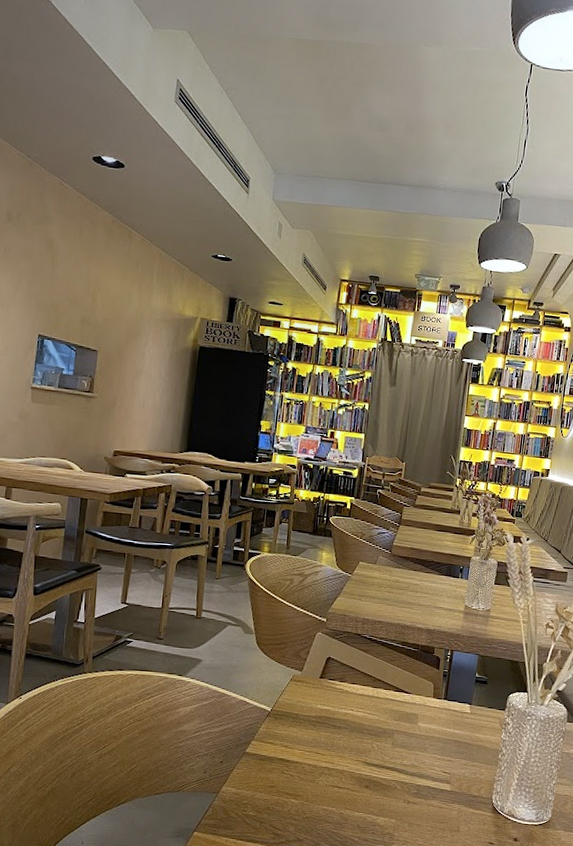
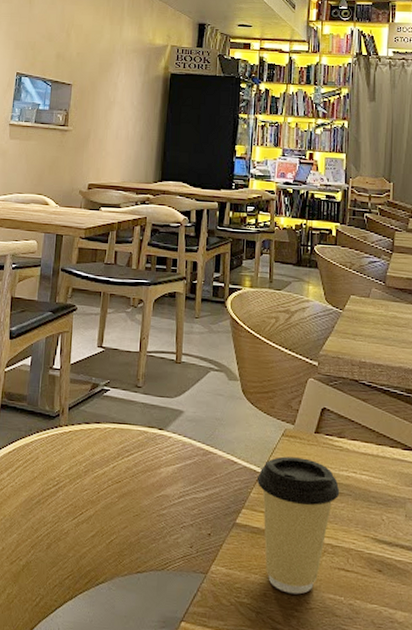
coffee cup: none [266,697,338,807] -> present [257,456,340,595]

